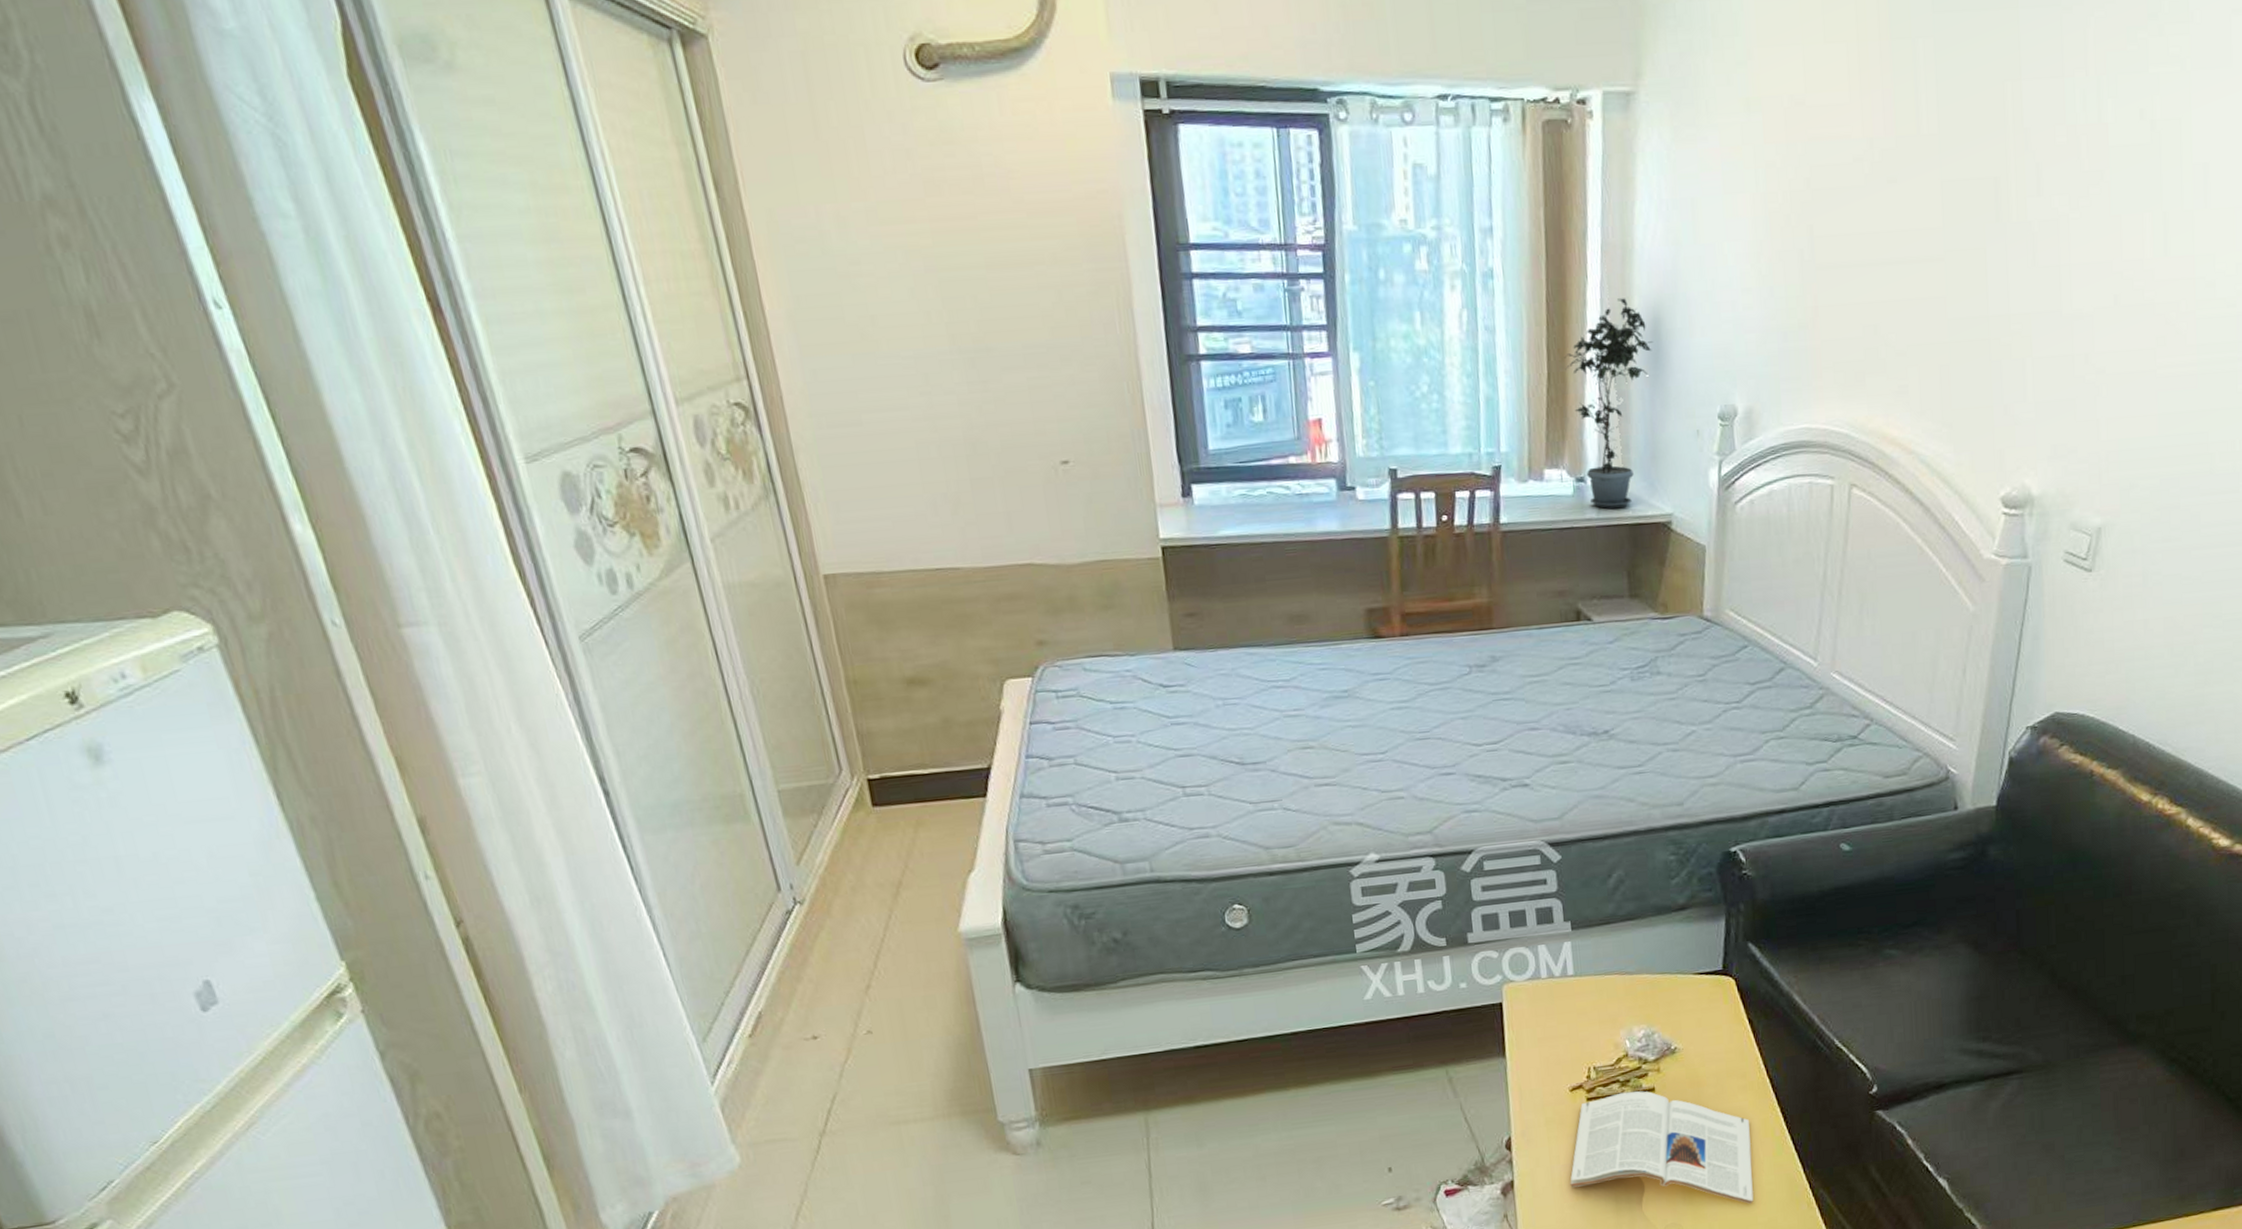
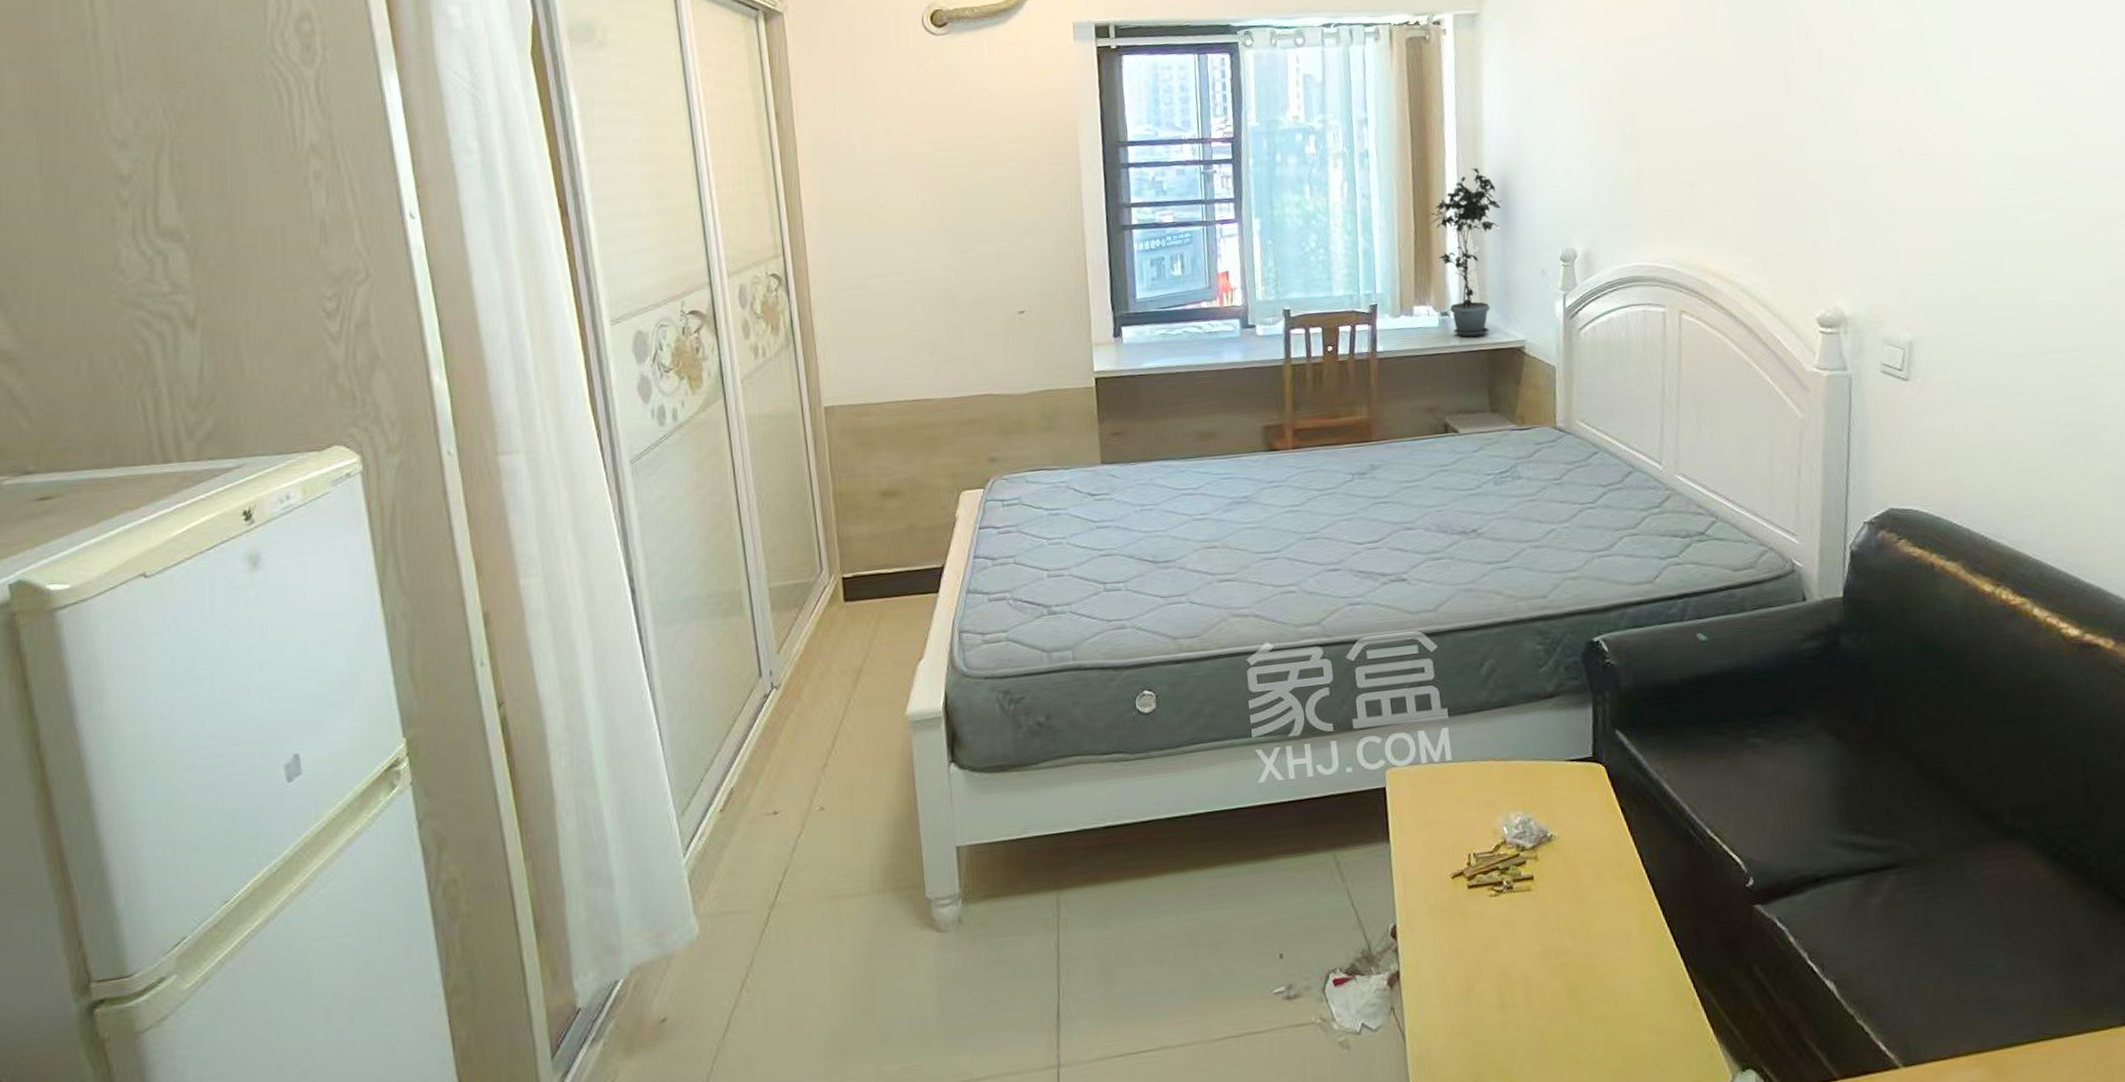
magazine: present [1570,1090,1754,1205] -> none [1454,879,1638,1004]

